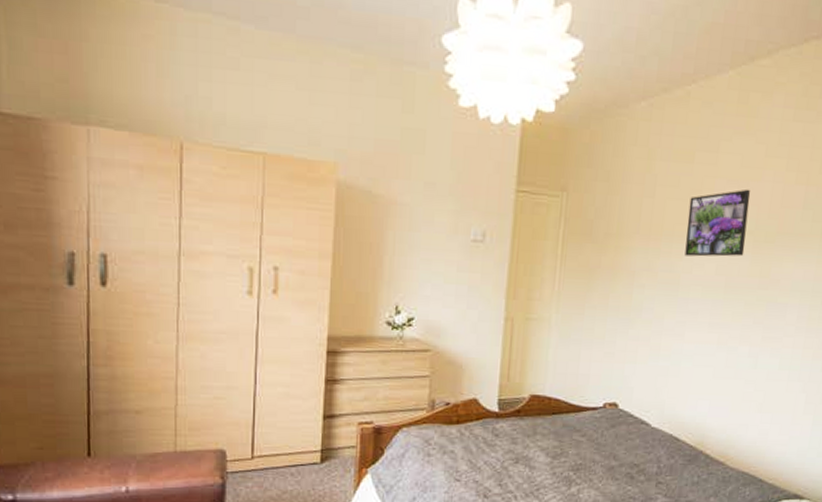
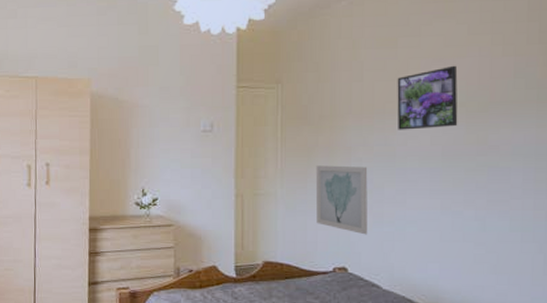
wall art: none [591,289,650,369] -> present [315,165,368,235]

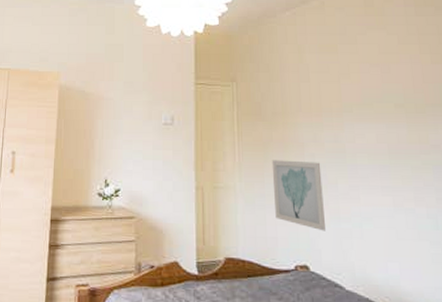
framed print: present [397,65,458,130] -> none [340,70,400,128]

